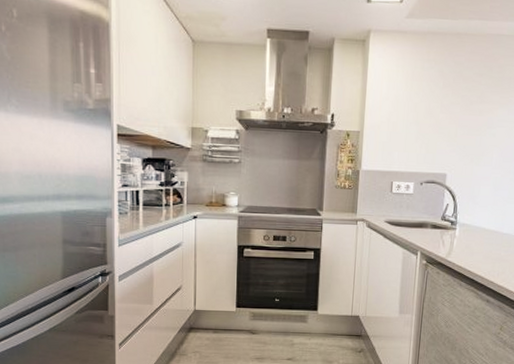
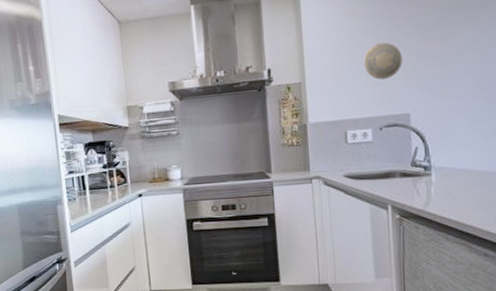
decorative plate: none [415,107,448,140] -> present [363,42,403,80]

